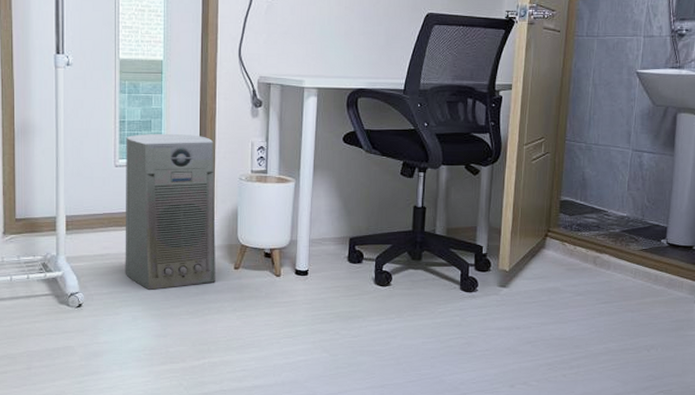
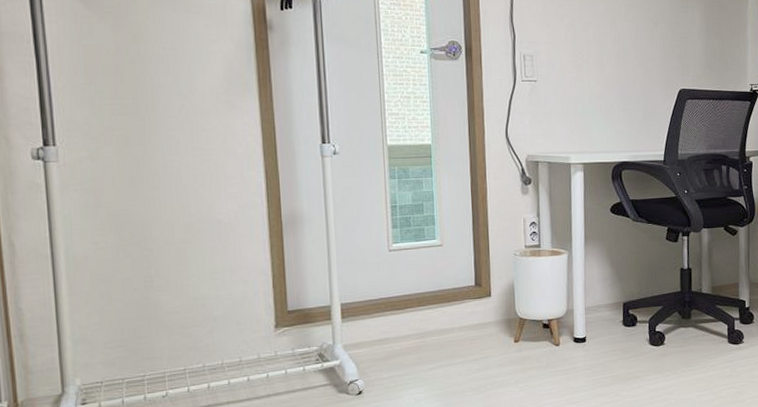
air purifier: present [125,133,216,290] -> none [398,215,496,370]

